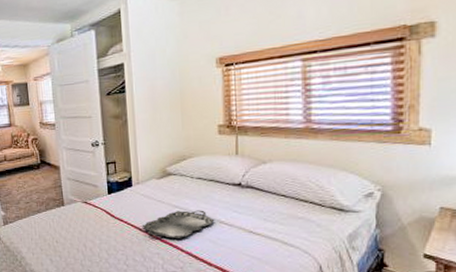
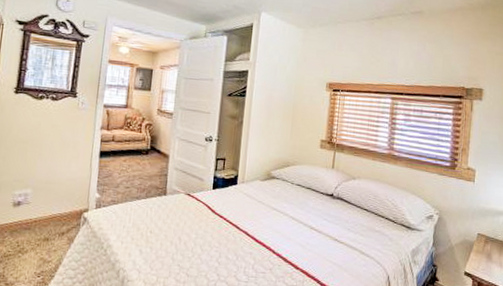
serving tray: present [142,210,215,238] -> none [240,213,307,240]

